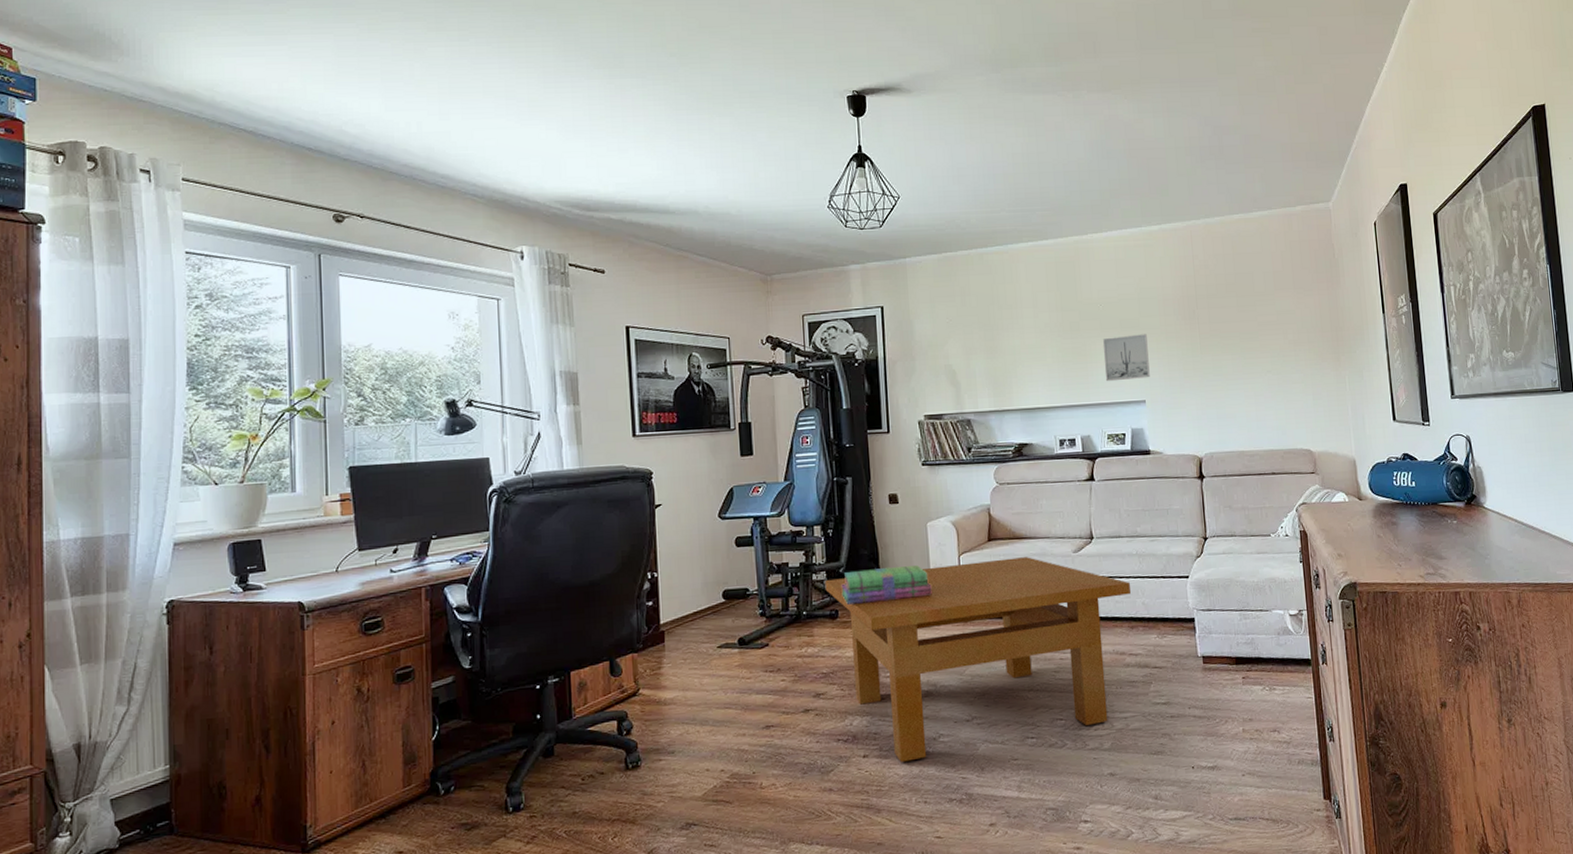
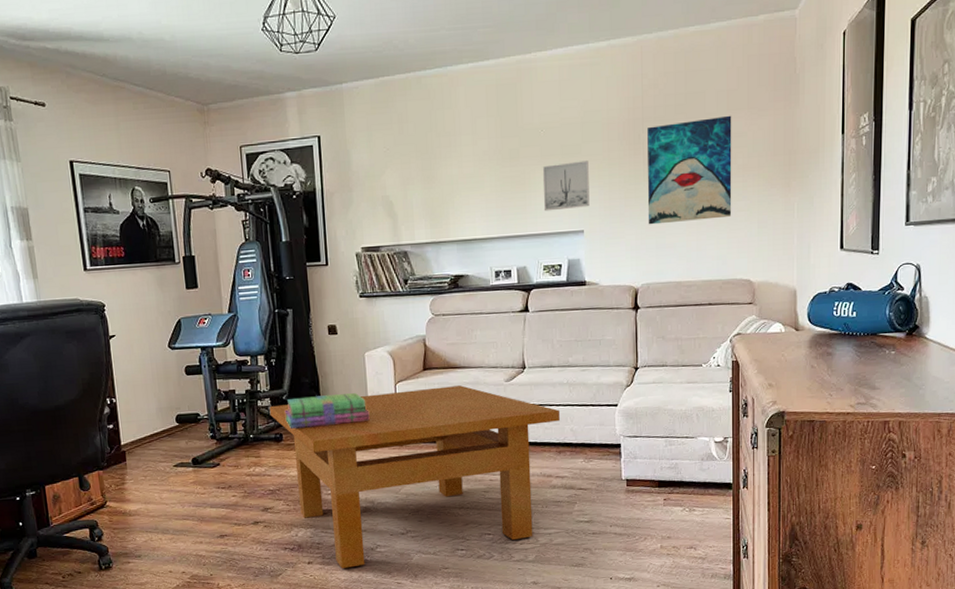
wall art: none [1201,294,1287,396] -> present [647,115,732,225]

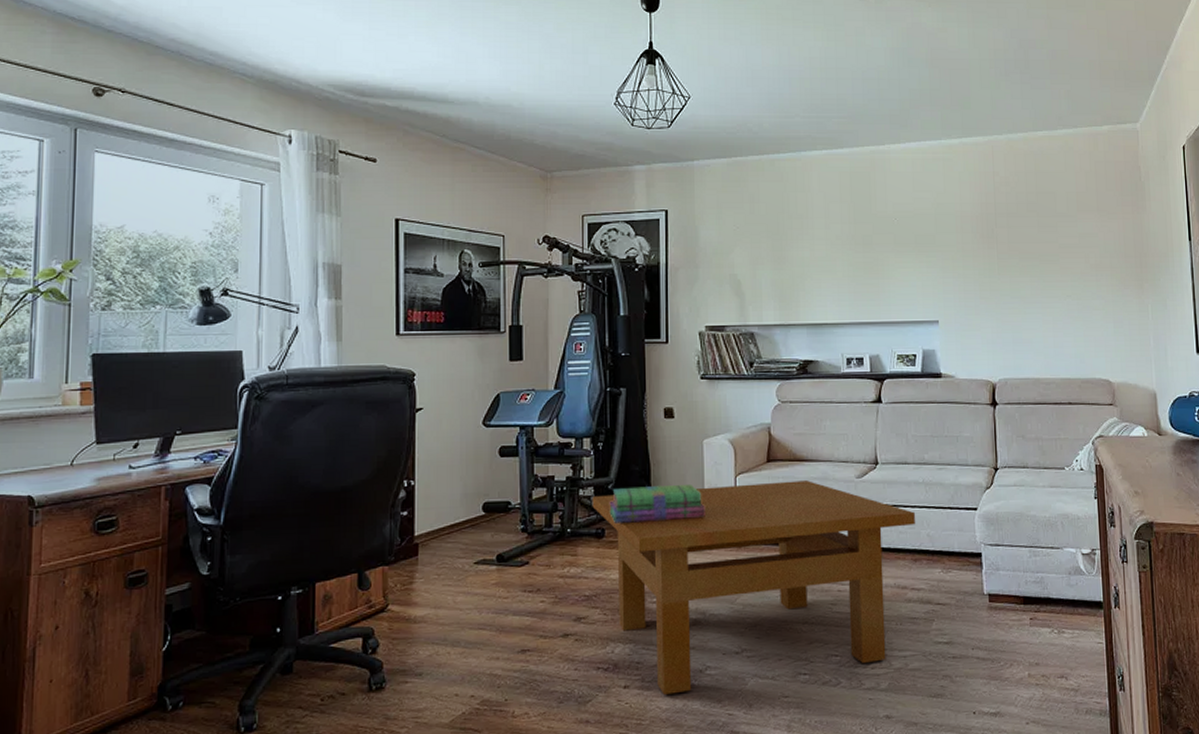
wall art: present [542,160,590,212] -> none [896,251,944,299]
wall art: present [647,115,732,225] -> none [1000,216,1087,319]

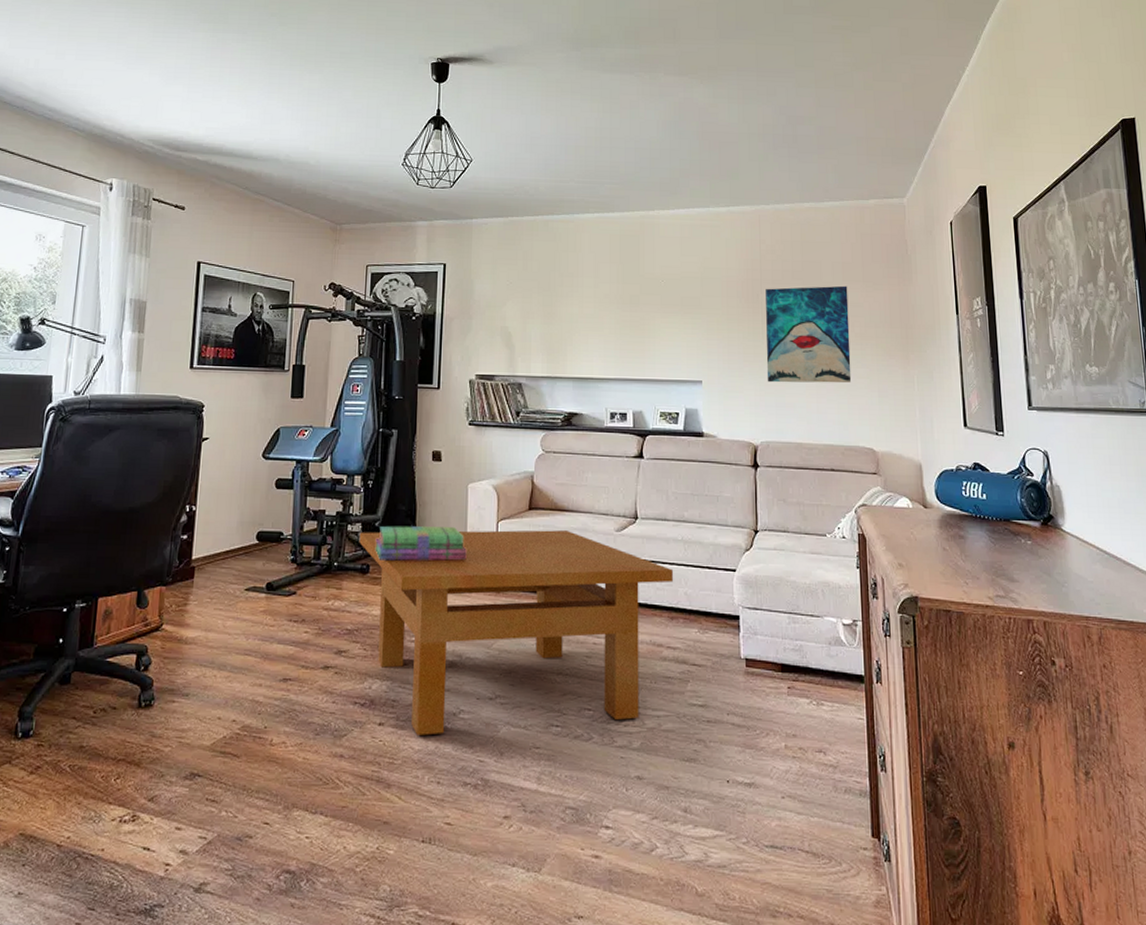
wall art: none [1000,216,1087,319] -> present [766,285,852,383]

